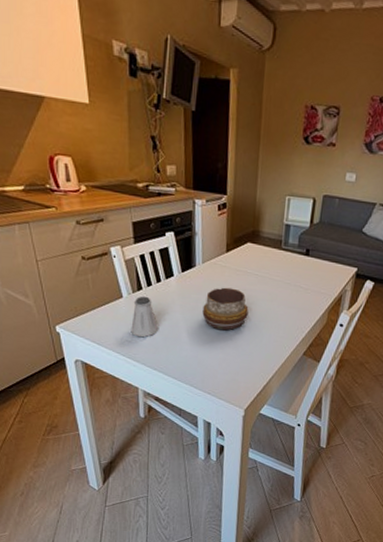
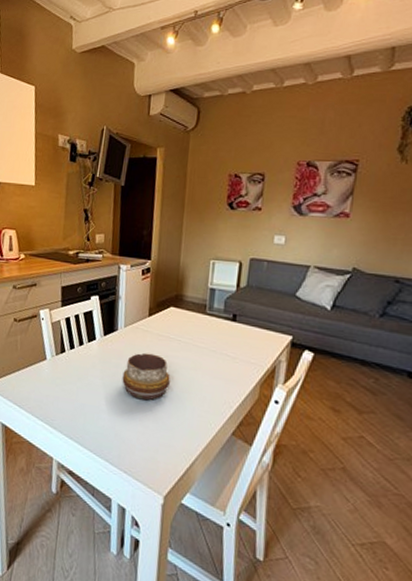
saltshaker: present [131,296,158,338] -> none [51,359,78,403]

